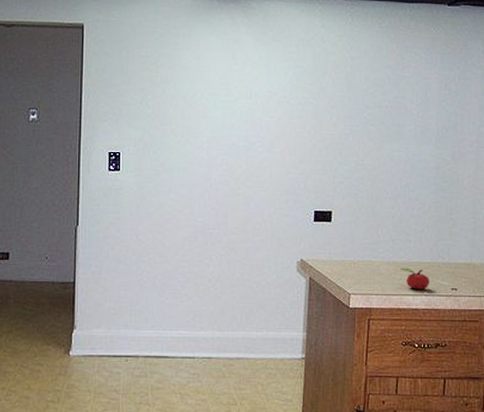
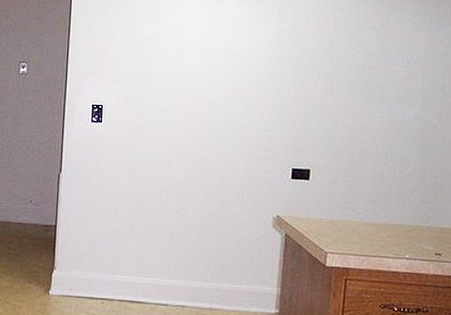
apple: present [401,267,429,289] -> none [381,229,411,253]

